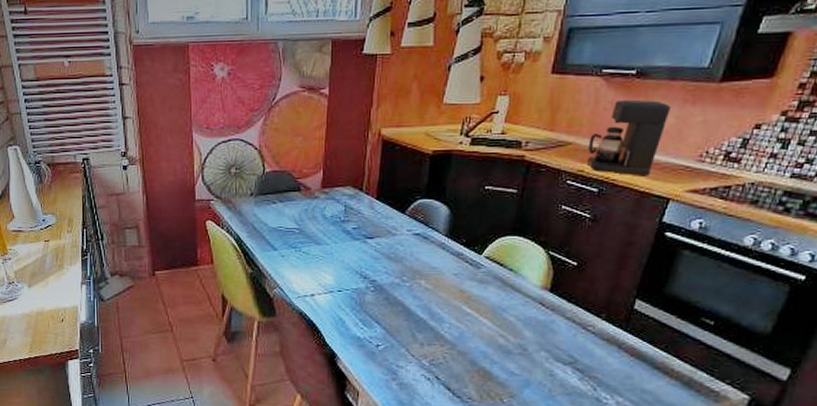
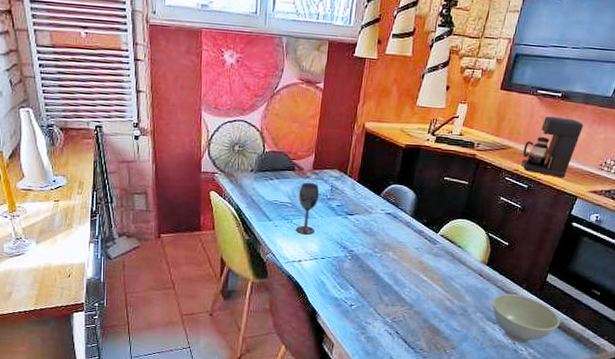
wine glass: none [306,203,331,264] -> present [296,182,320,235]
bowl: none [560,327,659,389] -> present [492,294,561,343]

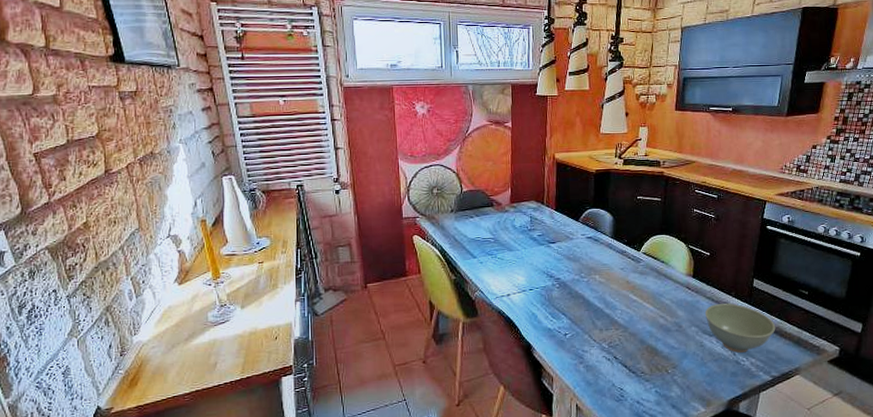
wine glass: present [296,182,320,235] -> none [499,216,520,268]
coffee maker: present [520,116,583,178] -> none [707,129,758,185]

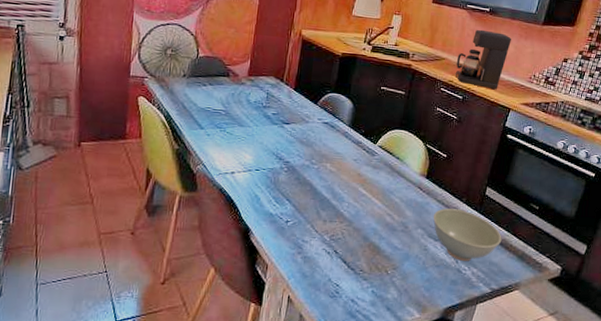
coffee maker: none [707,129,758,185] -> present [455,29,511,90]

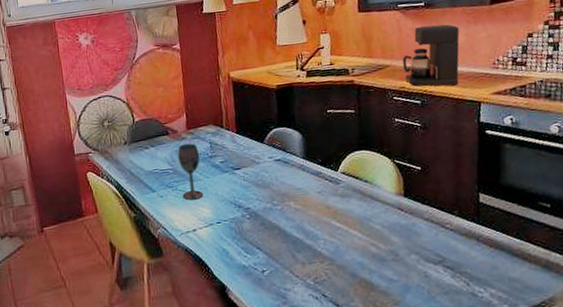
wine glass: none [230,89,255,145] -> present [177,143,203,200]
bowl: present [433,208,502,261] -> none [424,224,516,283]

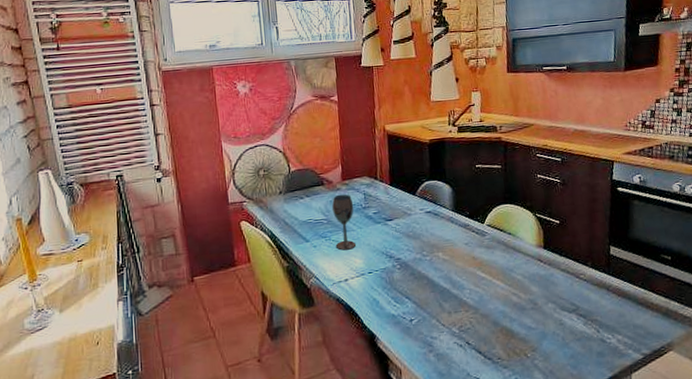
coffee maker: present [402,24,460,87] -> none [546,87,597,146]

